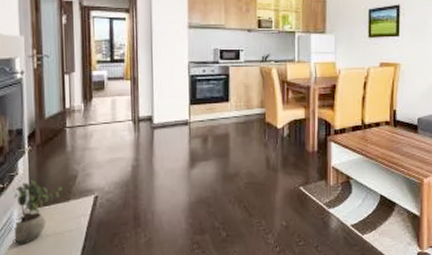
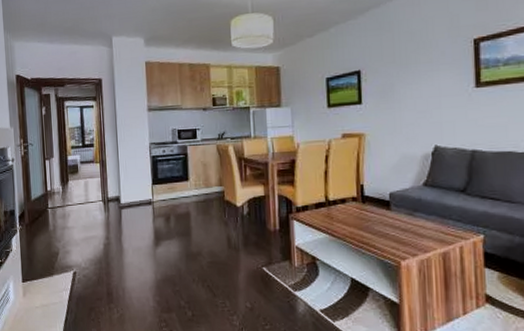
potted plant: present [13,180,62,244] -> none [9,256,47,314]

